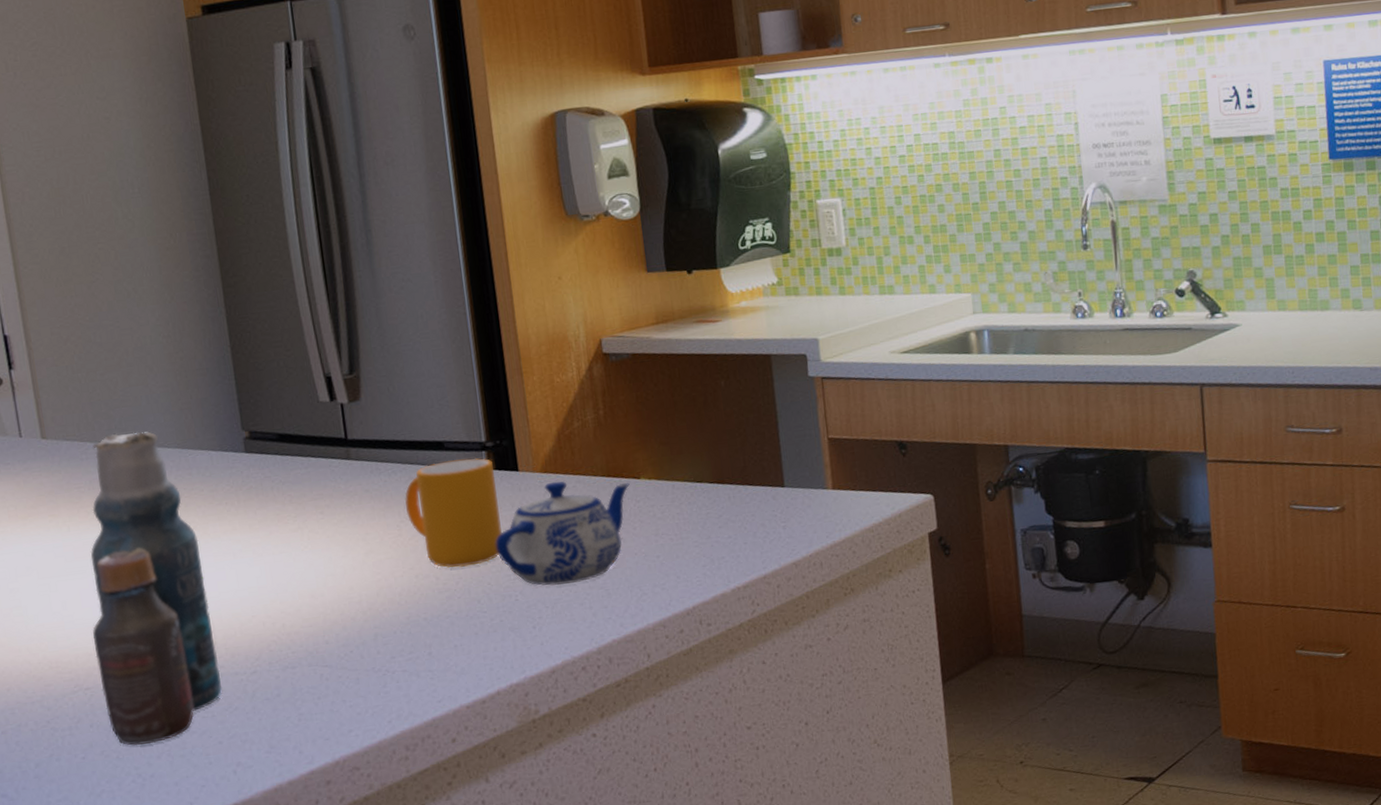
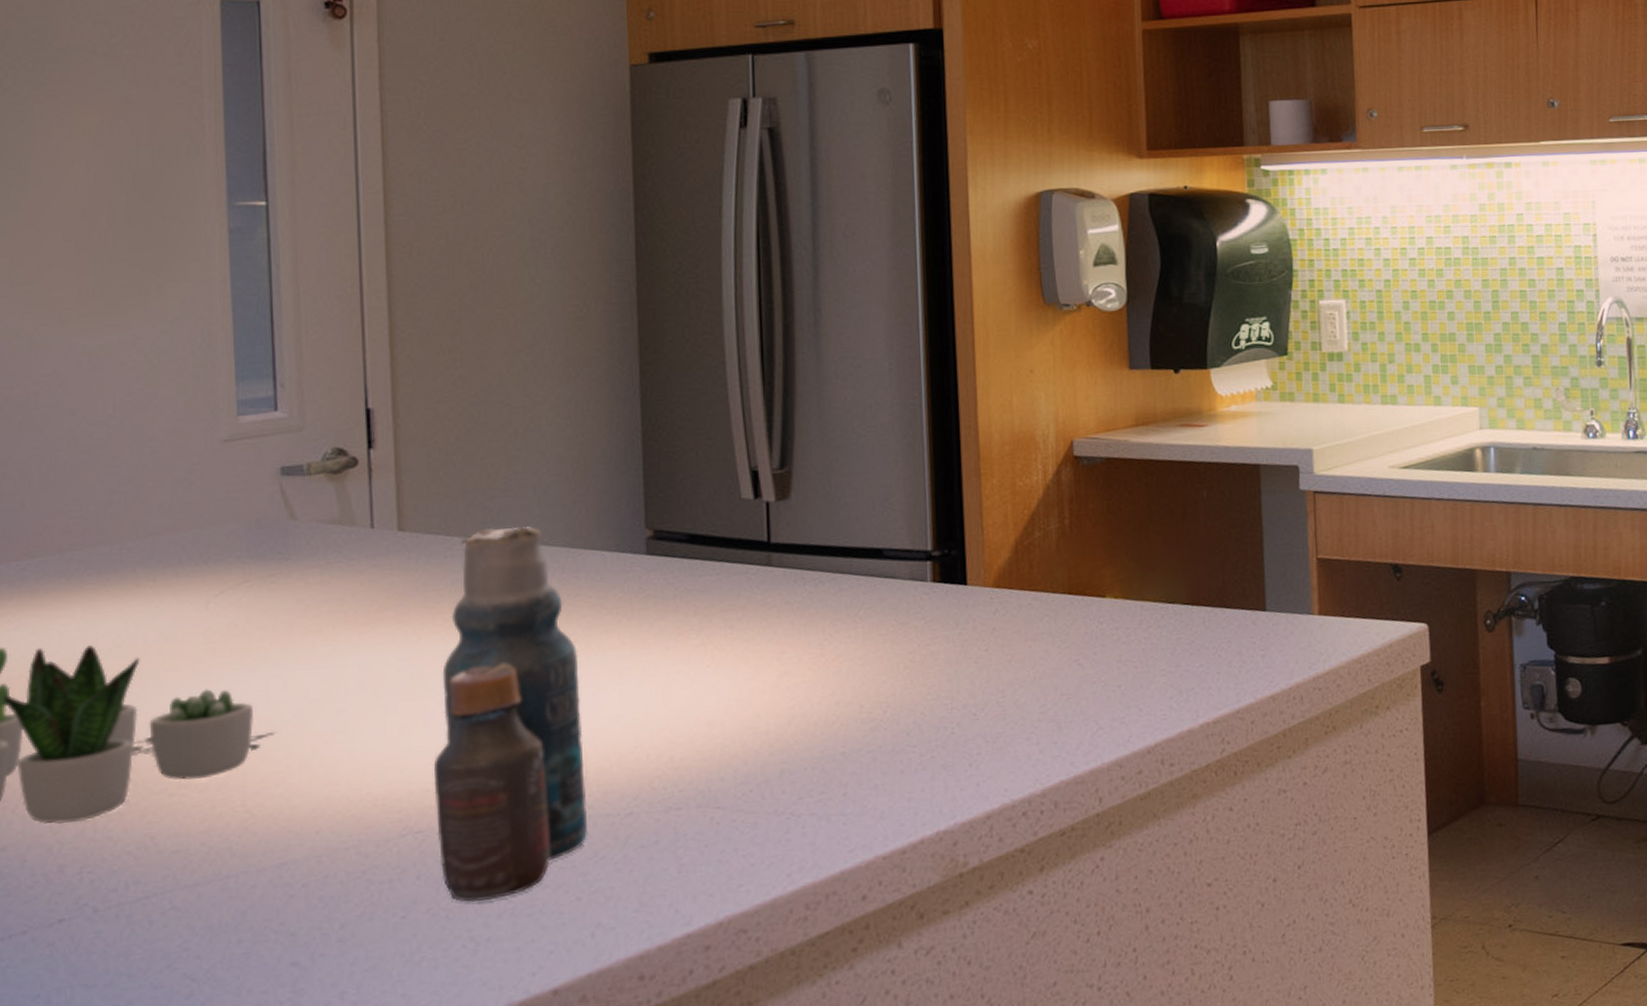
mug: present [405,458,502,568] -> none [831,568,942,694]
teapot: present [495,481,630,586] -> none [934,597,1093,717]

